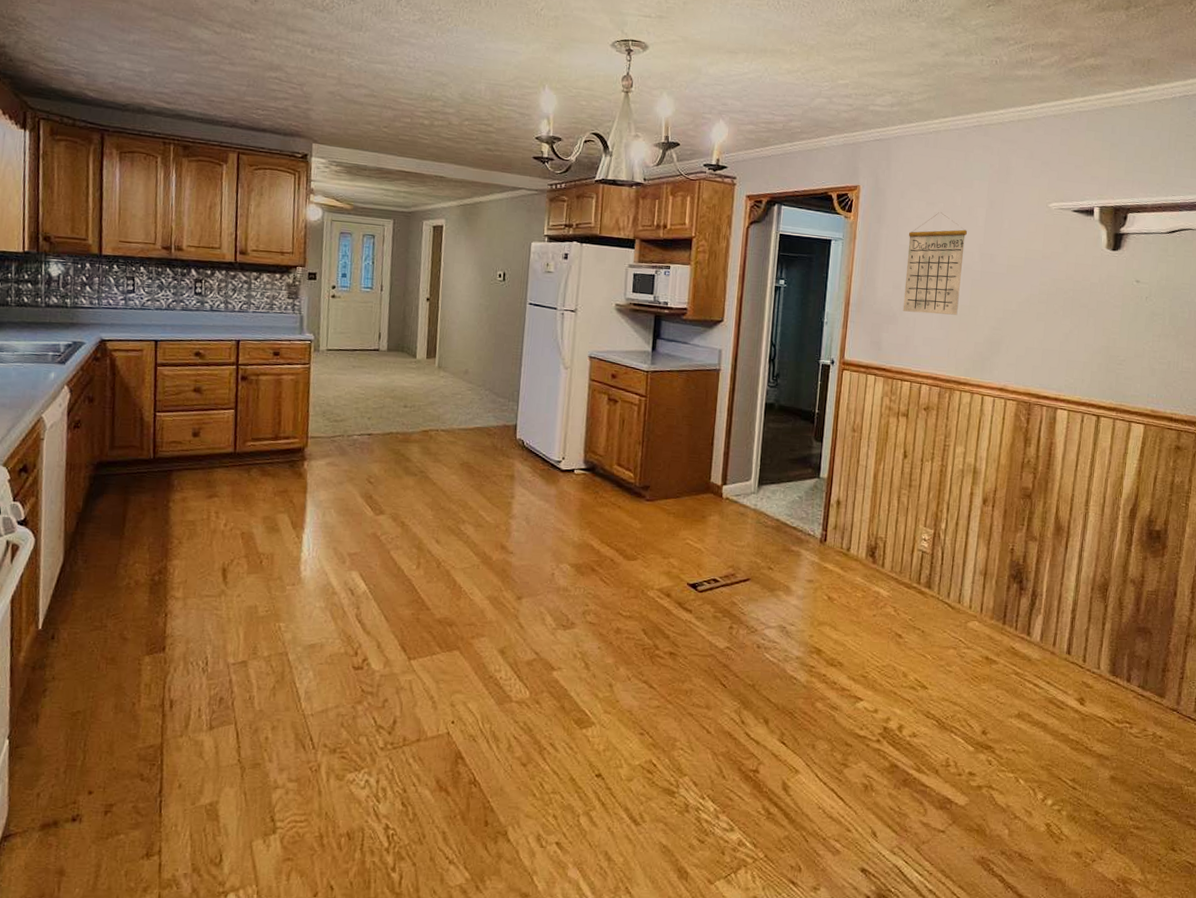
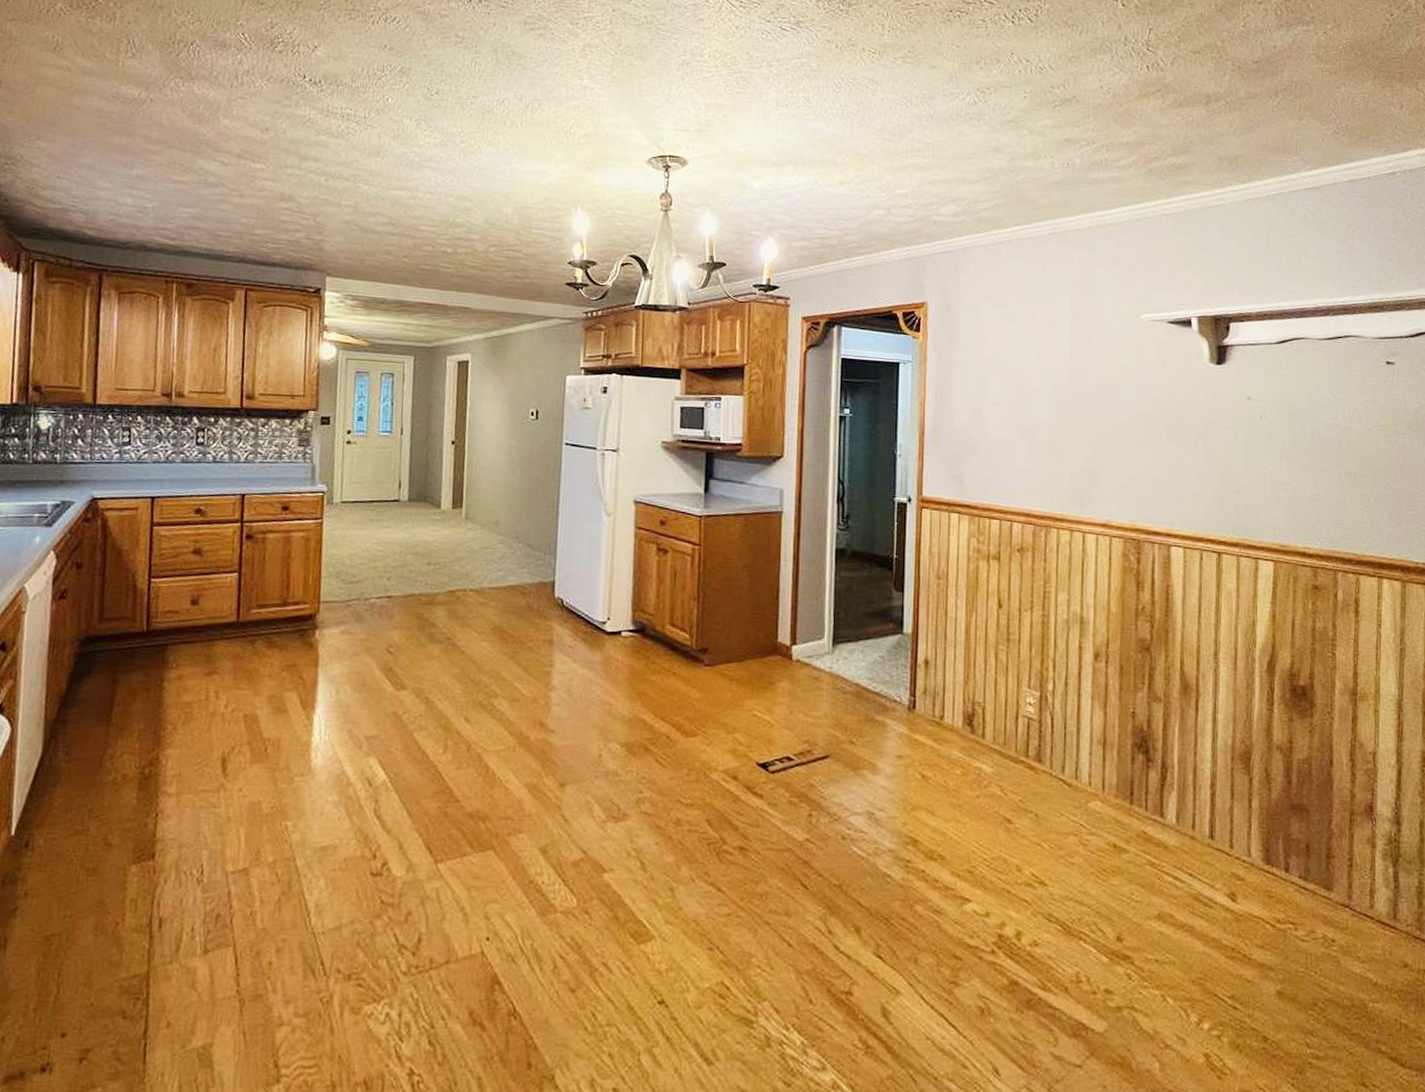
calendar: present [902,212,967,315] -> none [985,328,1051,443]

